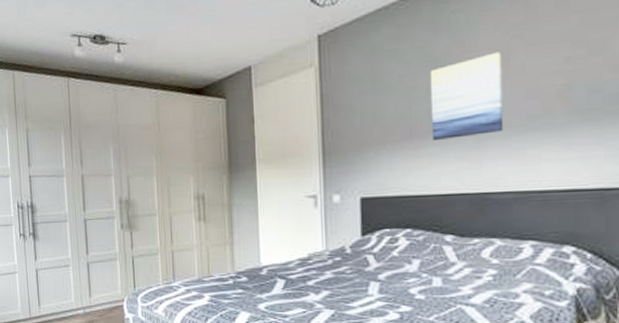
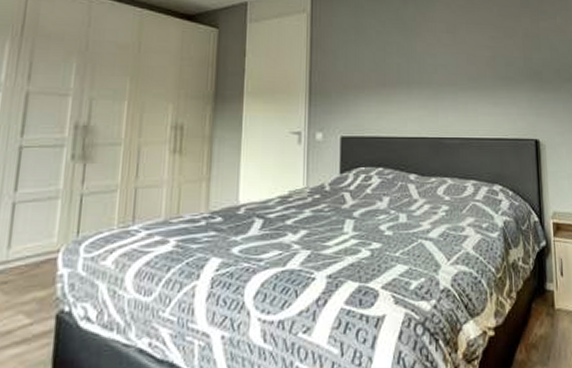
wall art: present [430,51,504,140] -> none [400,25,453,90]

